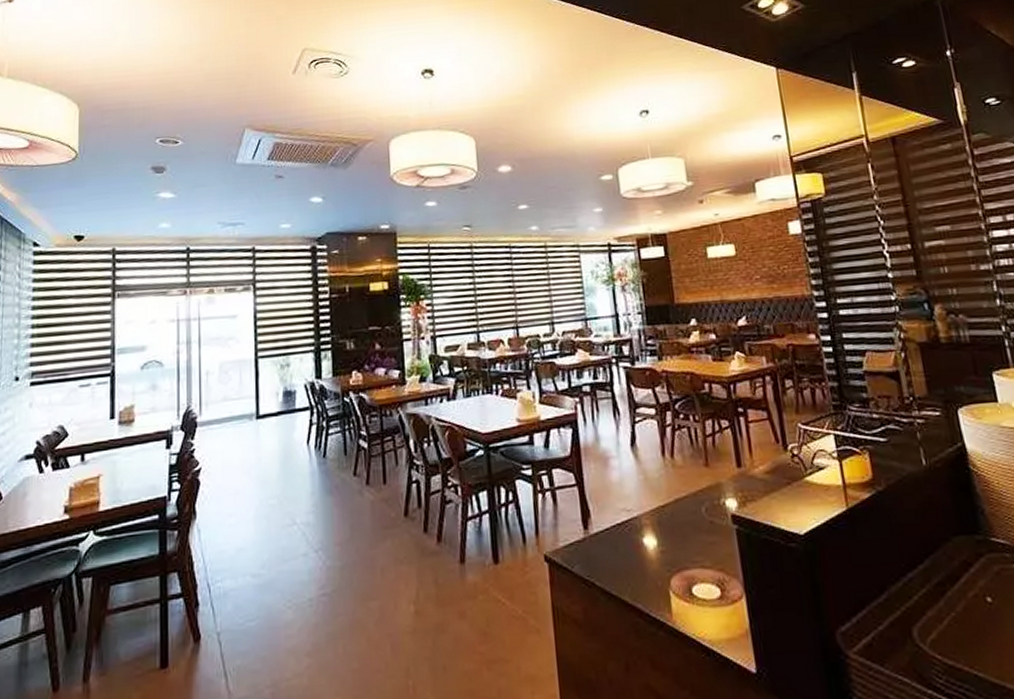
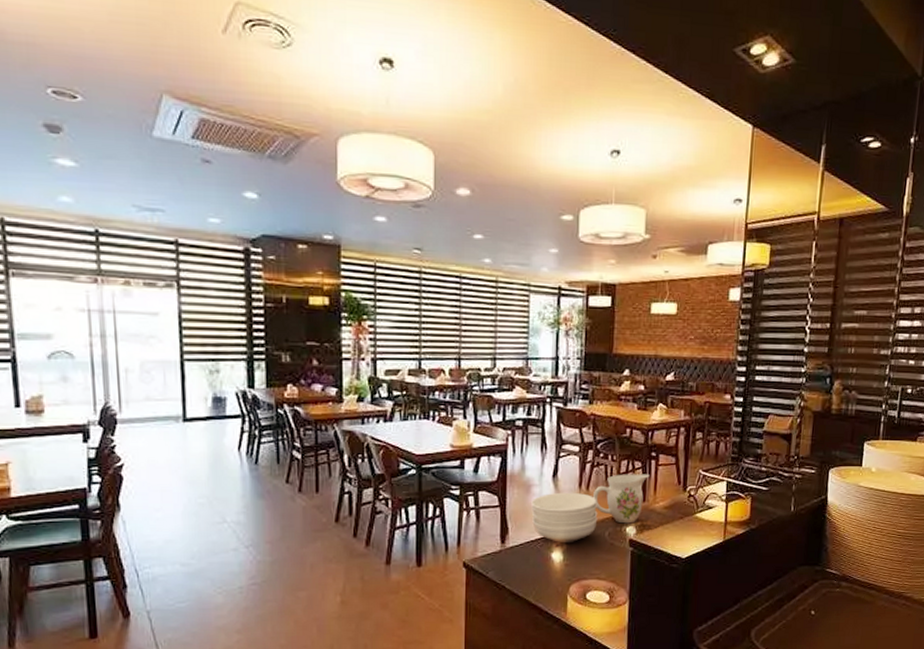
bowl: none [611,462,691,524] -> present [531,492,598,542]
pitcher: none [679,433,741,496] -> present [593,474,650,524]

